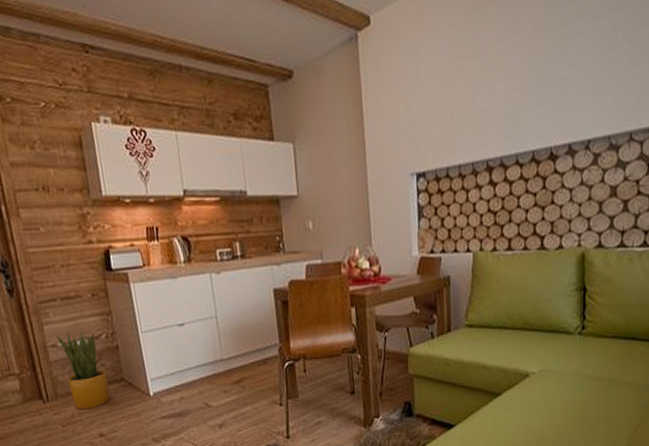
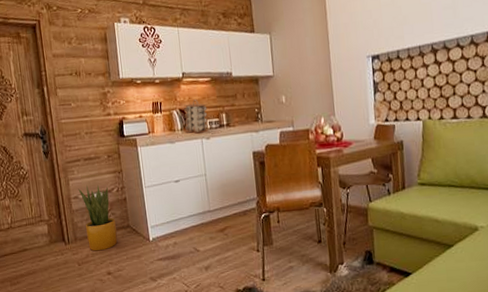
spice rack: none [187,224,219,267] -> present [184,99,209,134]

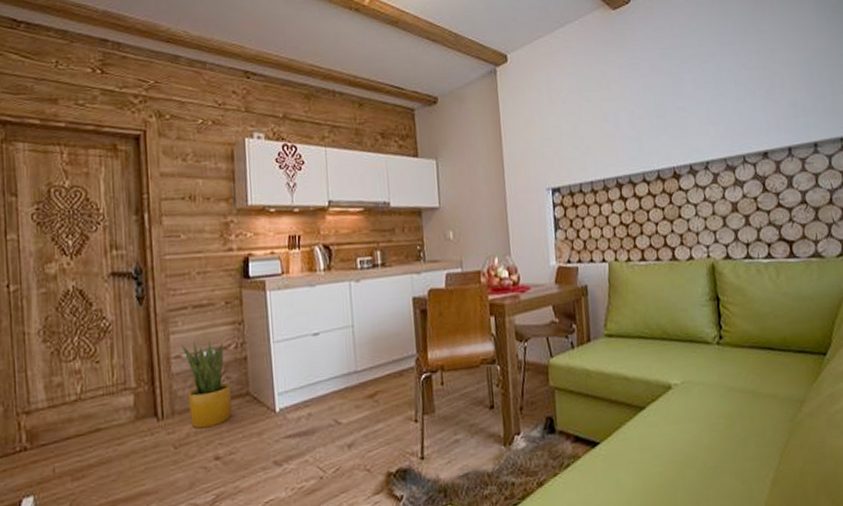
spice rack: present [184,99,209,134] -> none [328,233,359,275]

